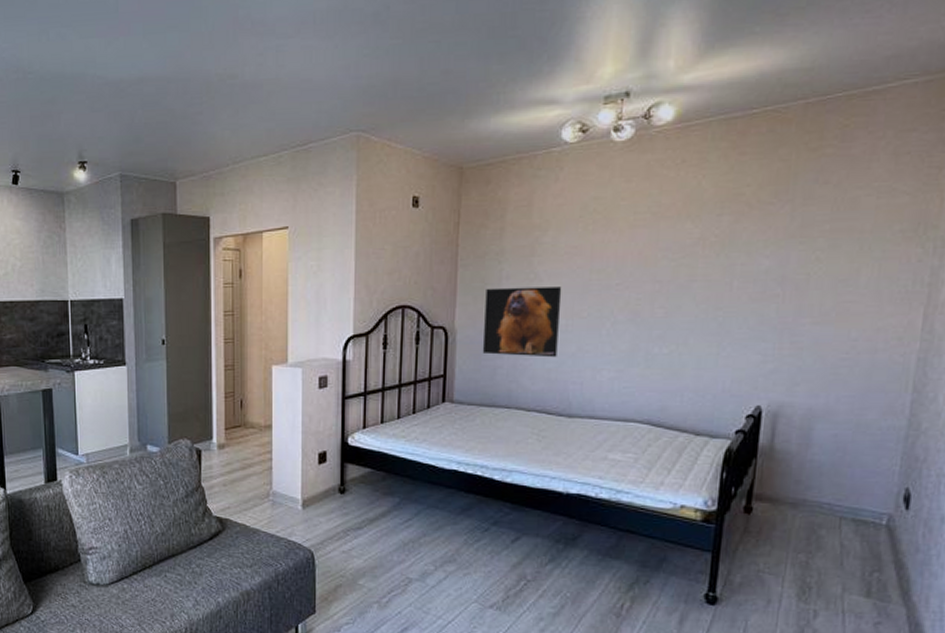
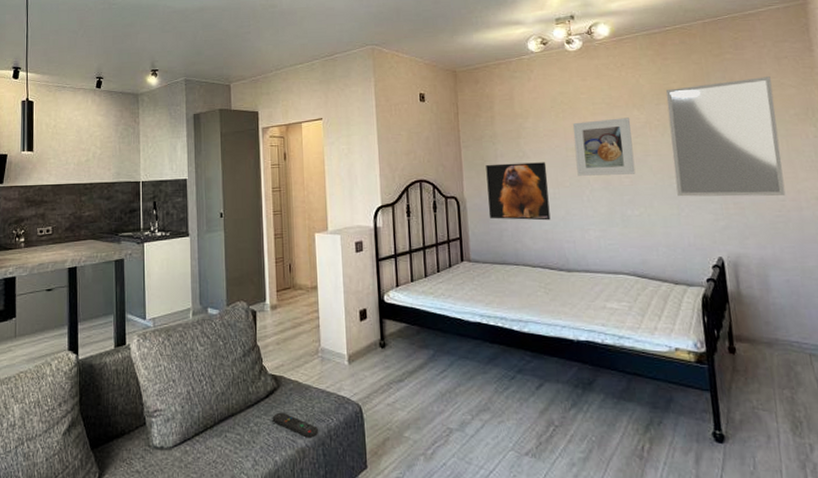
remote control: none [216,555,266,581] -> present [272,412,319,438]
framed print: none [599,232,680,305] -> present [572,117,636,176]
home mirror: none [721,179,880,335] -> present [665,76,786,197]

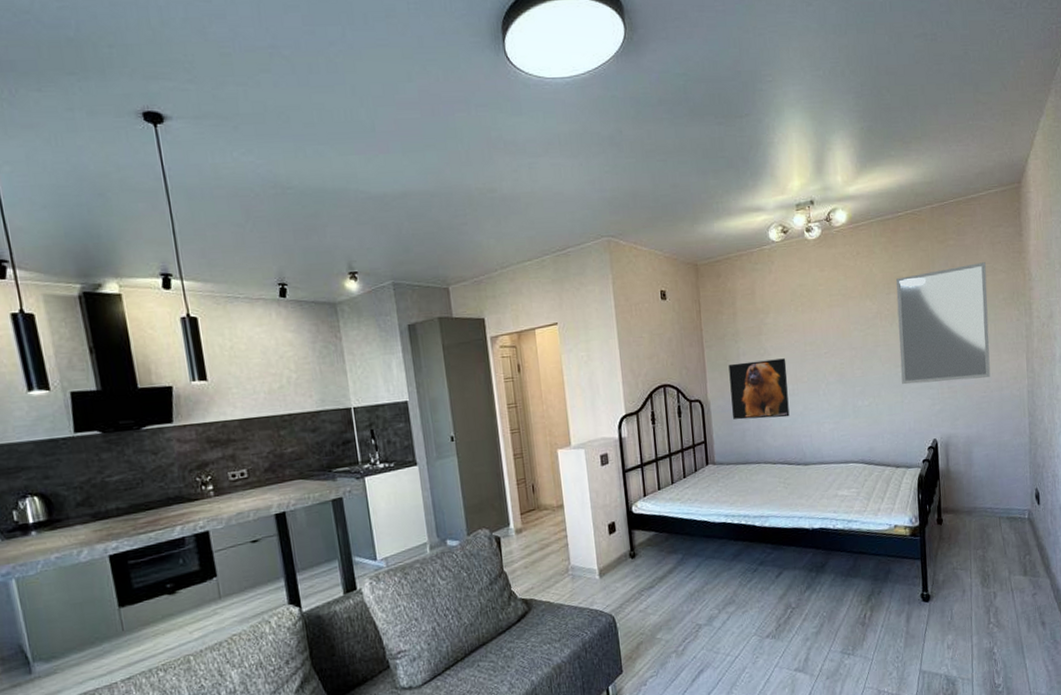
remote control: present [272,412,319,438] -> none [525,633,574,654]
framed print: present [572,117,636,176] -> none [810,308,867,371]

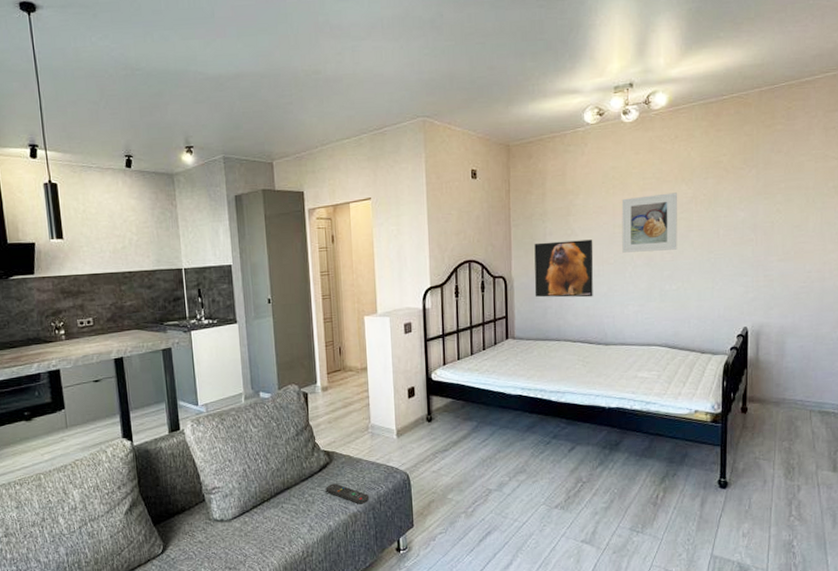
remote control: none [525,633,574,654] -> present [325,483,370,504]
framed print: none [810,308,867,371] -> present [621,192,678,253]
home mirror: present [895,262,991,385] -> none [714,148,816,271]

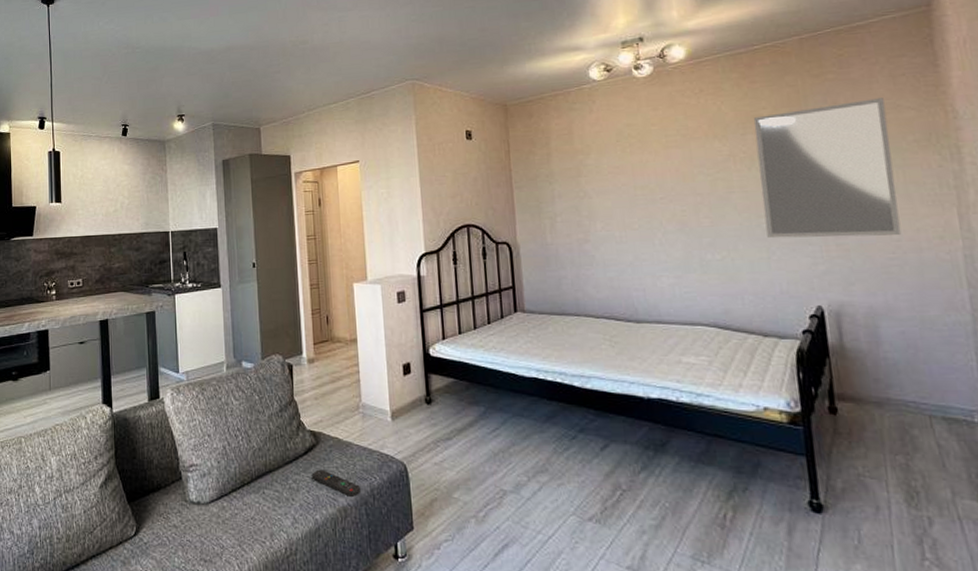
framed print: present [534,239,594,298] -> none [541,202,617,267]
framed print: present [621,192,678,253] -> none [641,150,717,217]
home mirror: none [714,148,816,271] -> present [753,98,902,239]

